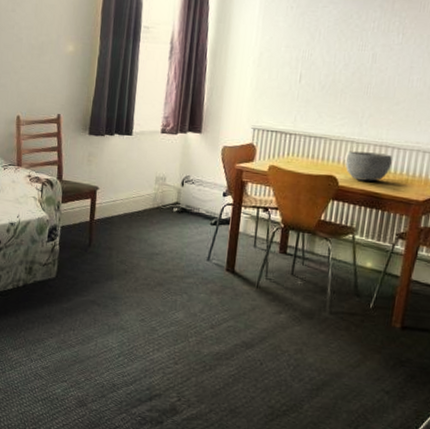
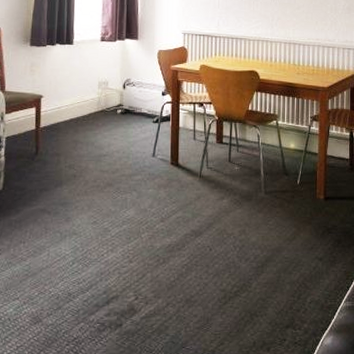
bowl: present [344,151,392,181] -> none [262,49,300,74]

